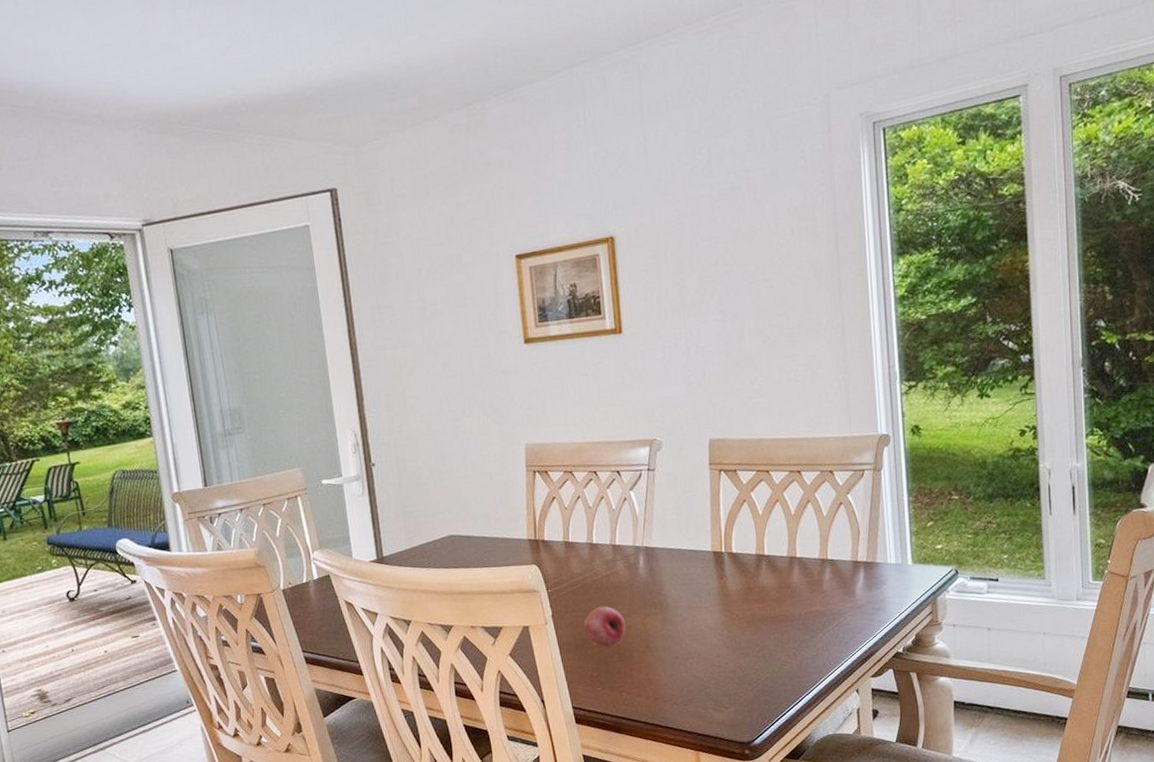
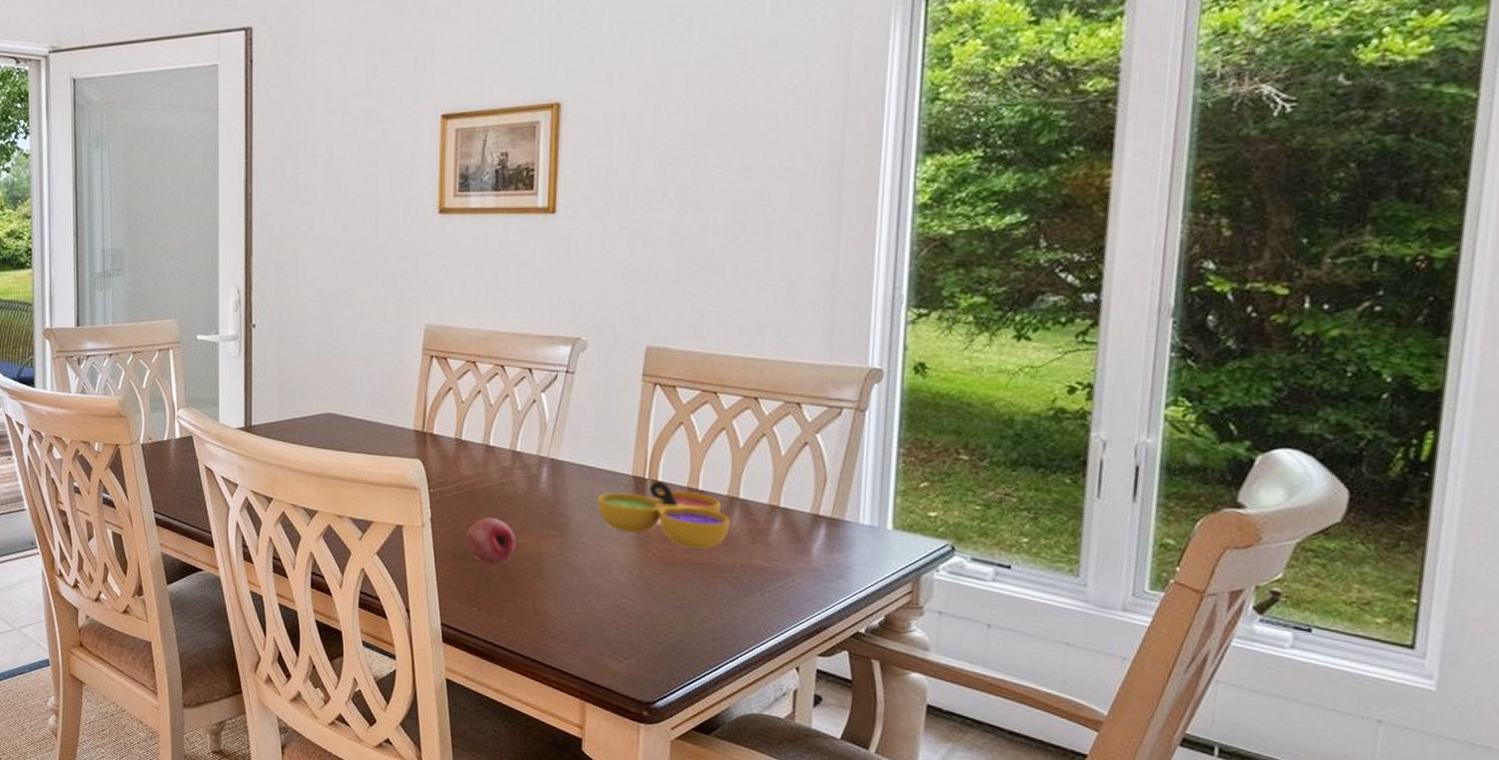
decorative bowl: none [686,552,793,606] -> present [596,480,730,549]

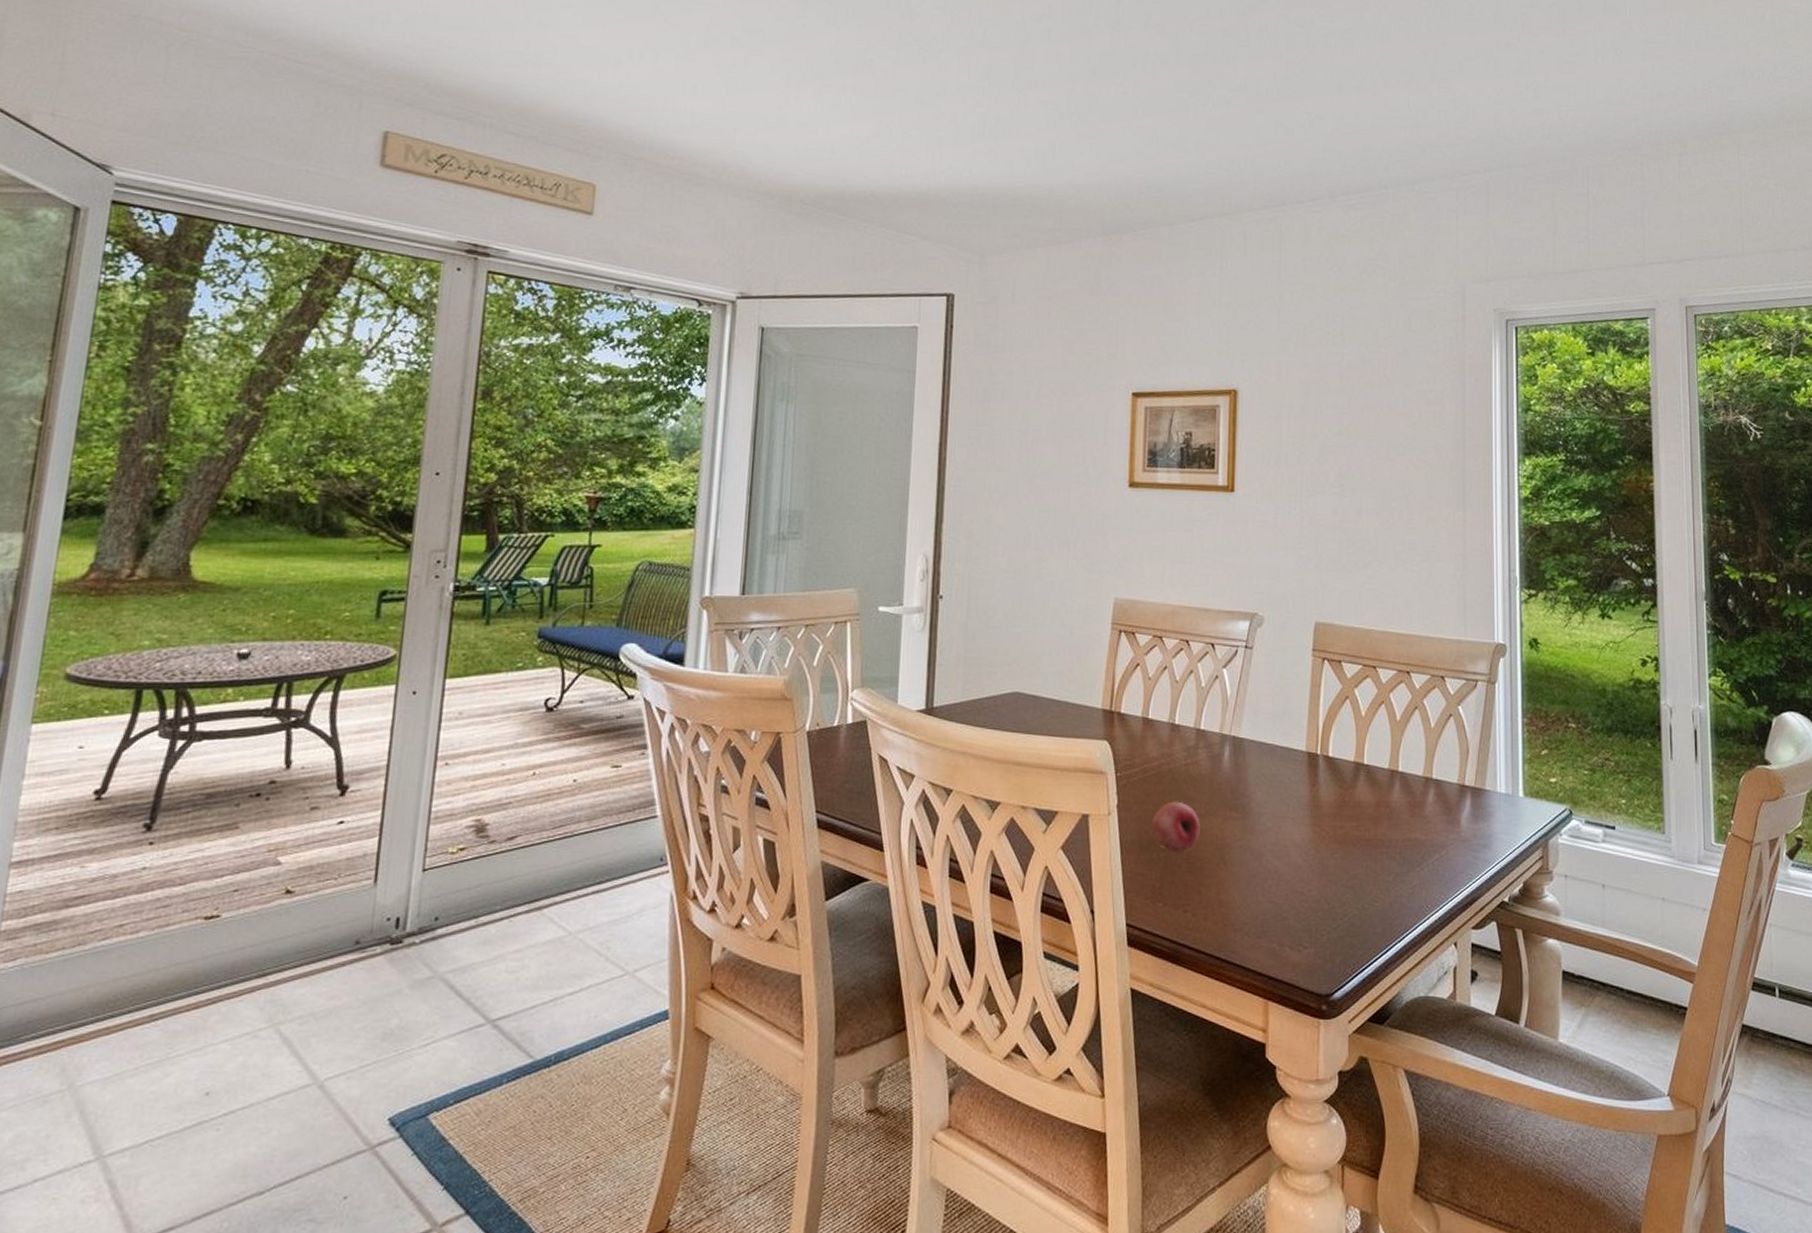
decorative bowl: present [596,480,730,549] -> none [1275,756,1392,825]

